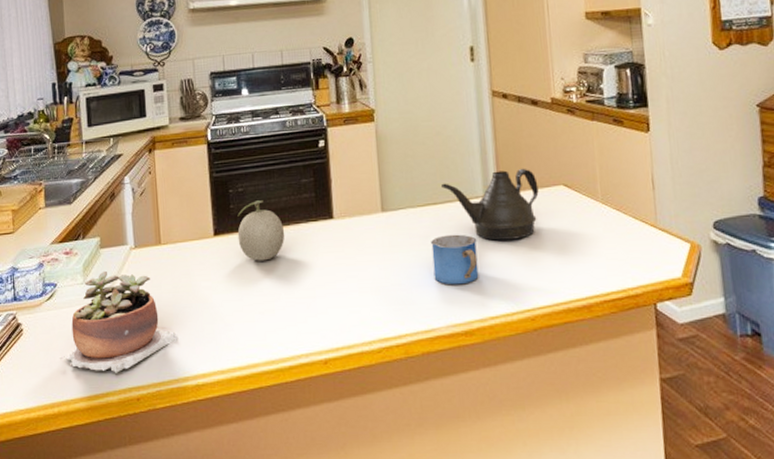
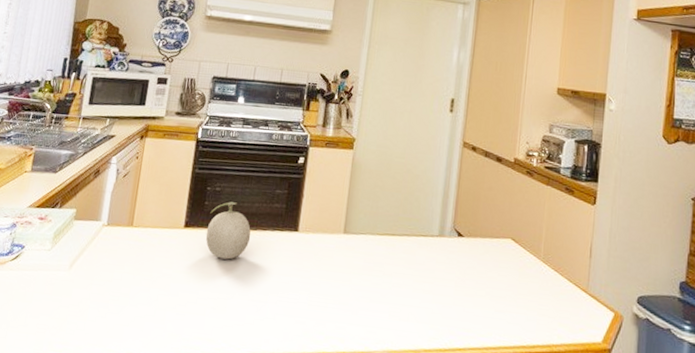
succulent plant: present [59,270,177,373] -> none [10,241,129,342]
mug: present [431,234,479,285] -> none [379,265,425,315]
teapot: present [441,168,539,241] -> none [402,215,489,282]

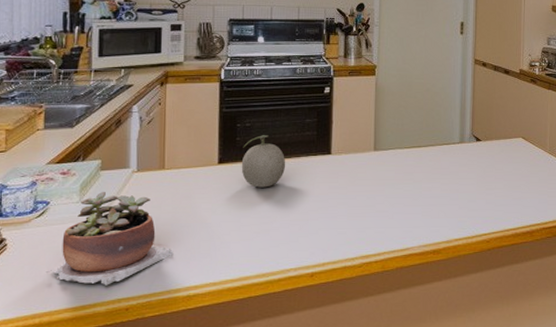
succulent plant: none [10,241,129,342] -> present [45,191,173,286]

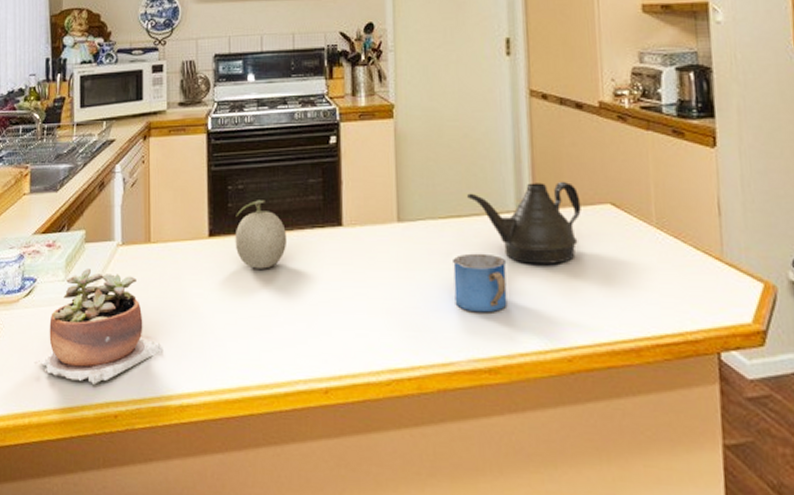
mug: none [413,172,451,213] -> present [453,253,507,313]
teapot: none [426,122,503,179] -> present [467,181,581,264]

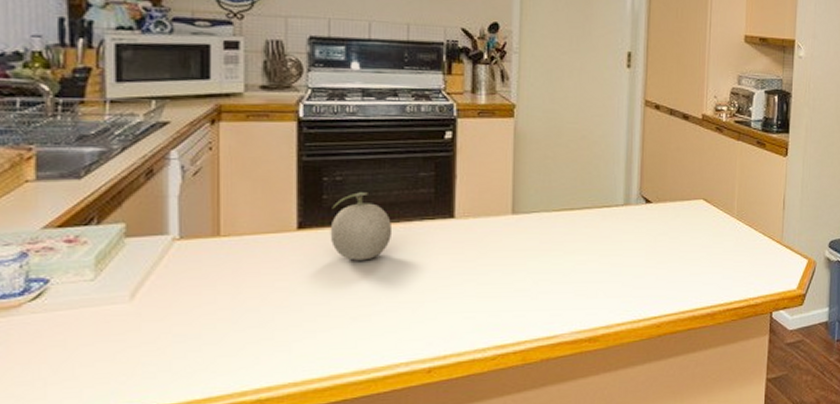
succulent plant: present [34,268,162,385] -> none [47,265,235,390]
mug: present [453,253,507,313] -> none [562,241,612,292]
teapot: present [467,181,581,264] -> none [581,180,679,249]

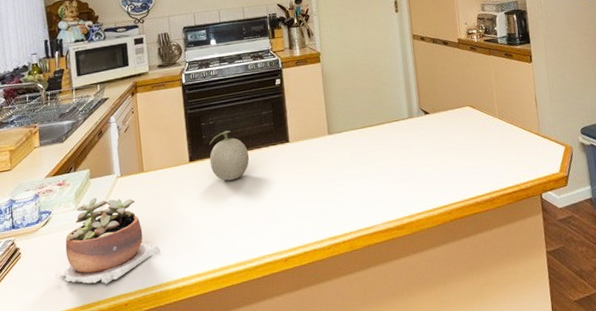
succulent plant: none [47,265,235,390] -> present [54,197,160,284]

